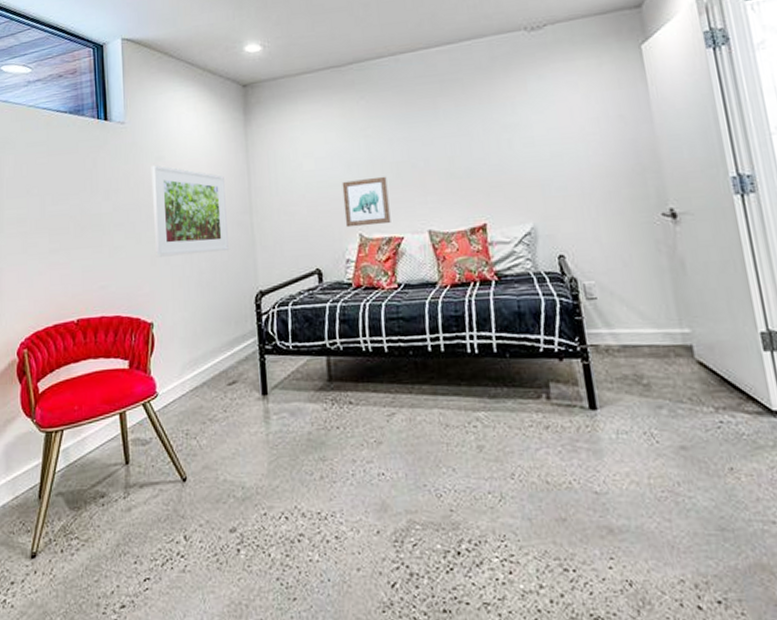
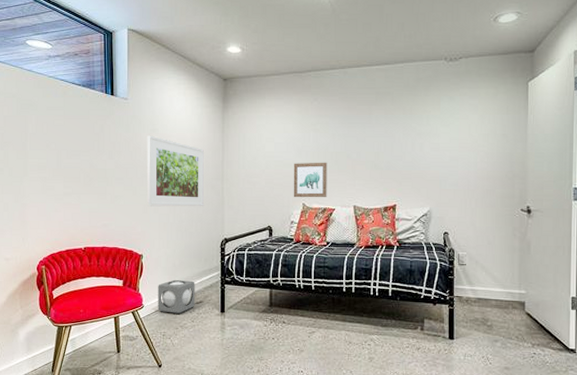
speaker: none [175,353,227,402] -> present [158,279,195,314]

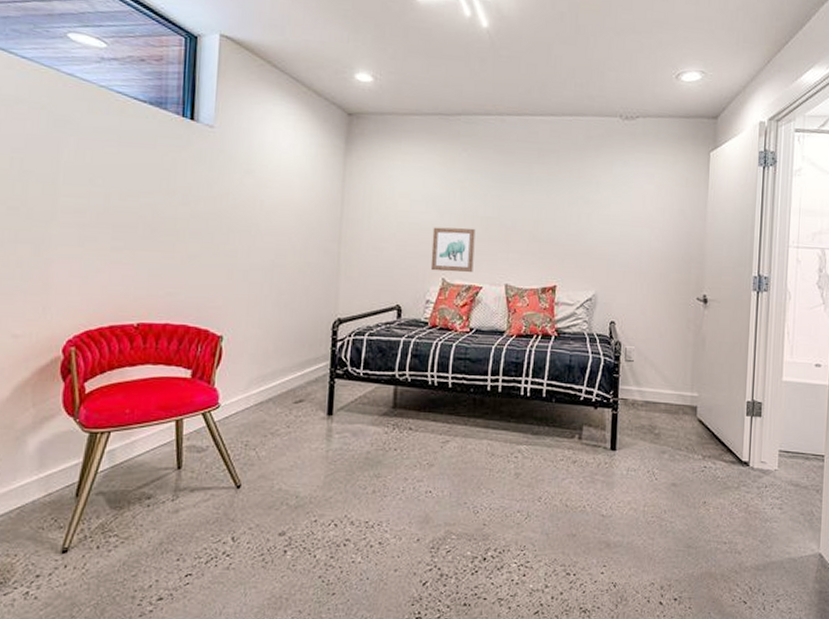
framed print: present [147,135,204,207] -> none [233,177,316,276]
speaker: present [158,279,195,314] -> none [240,370,295,416]

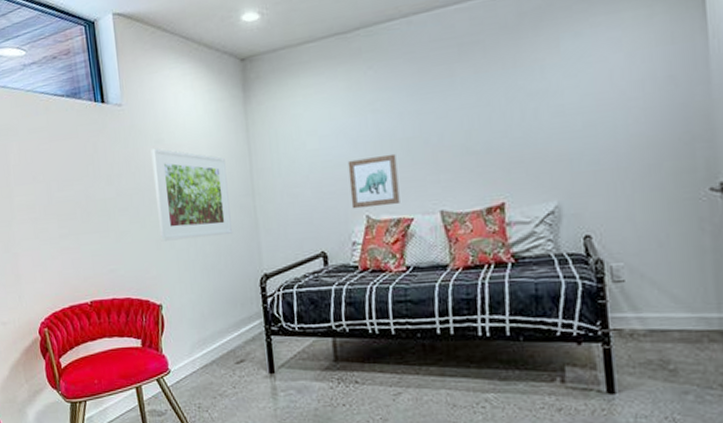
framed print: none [233,177,316,276] -> present [151,148,232,242]

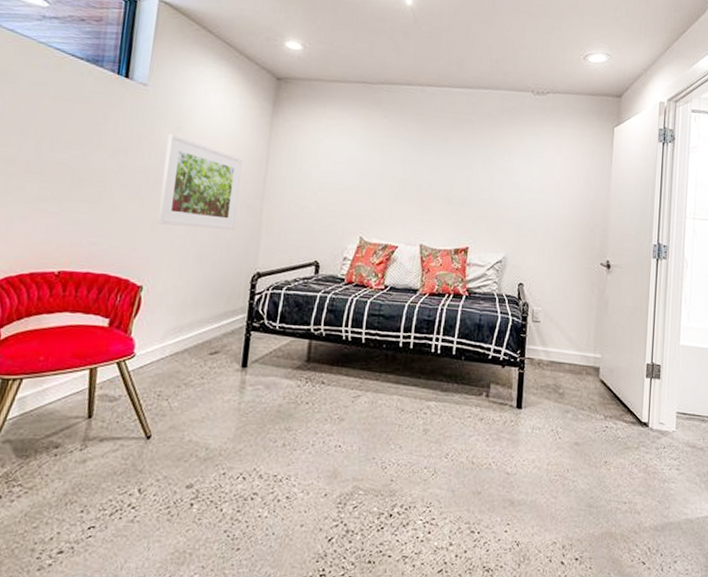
wall art: present [347,153,400,209] -> none [349,187,394,232]

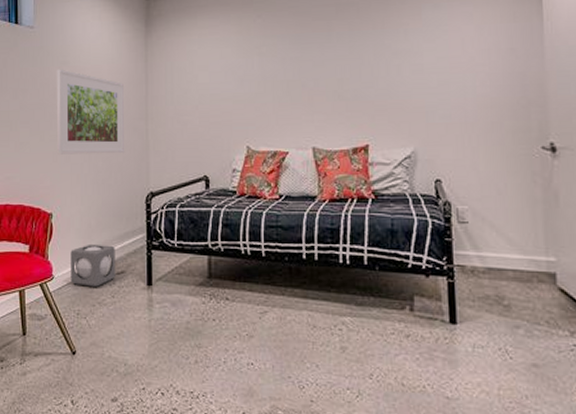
speaker: none [155,321,212,367] -> present [70,243,116,287]

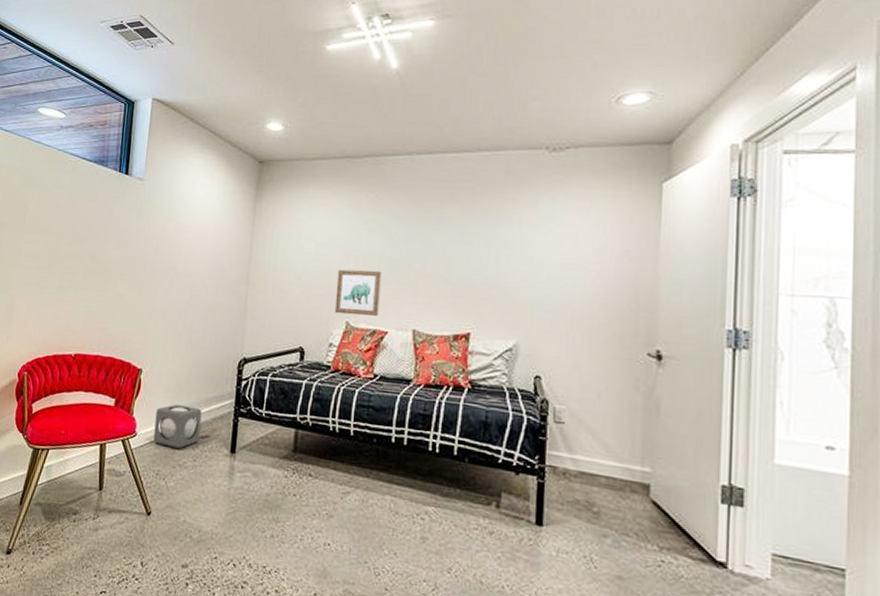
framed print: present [56,69,124,155] -> none [154,224,228,316]
wall art: none [233,93,278,139] -> present [334,269,382,316]

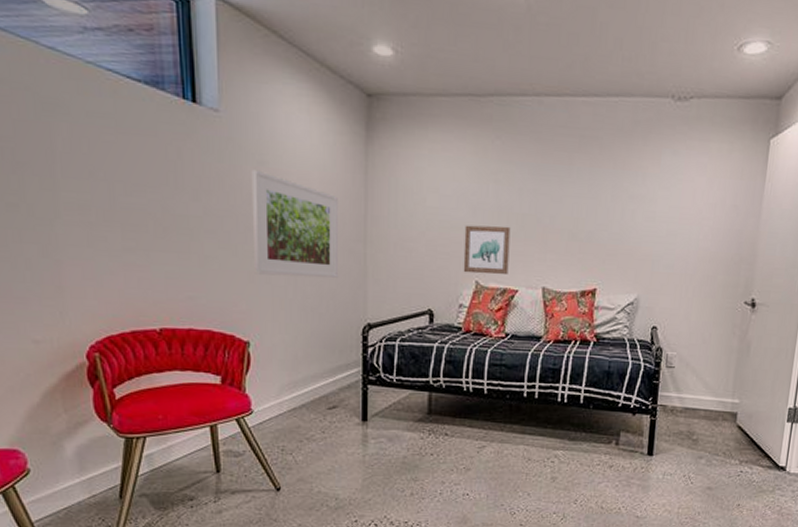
speaker: present [153,404,202,449] -> none [273,376,326,422]
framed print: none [154,224,228,316] -> present [251,169,338,279]

